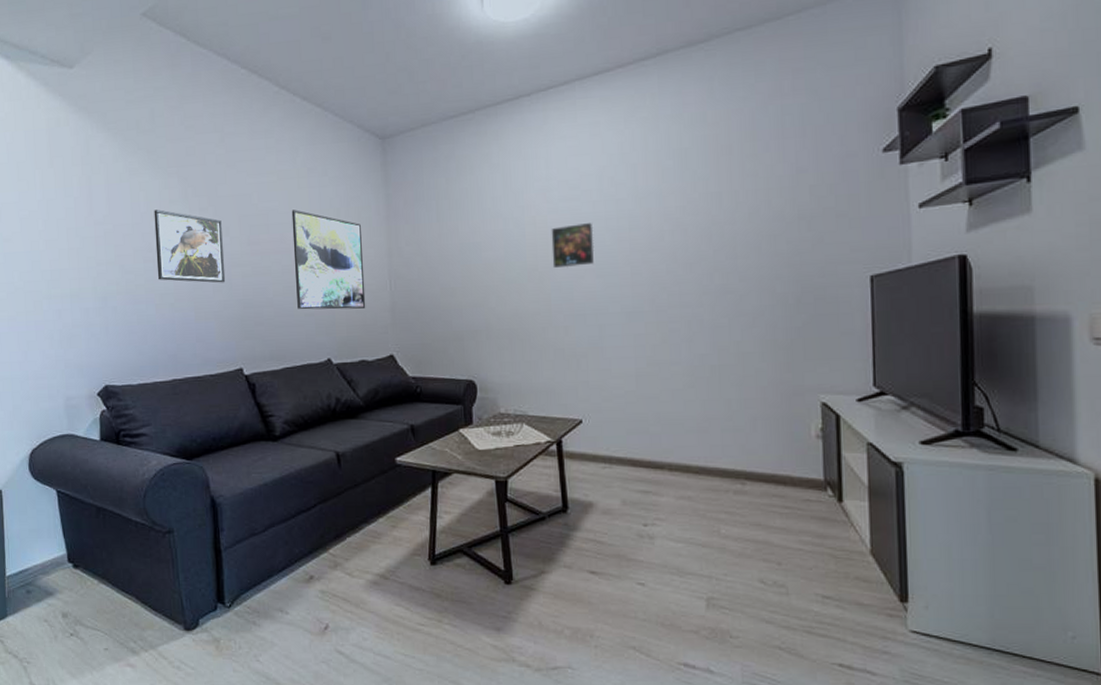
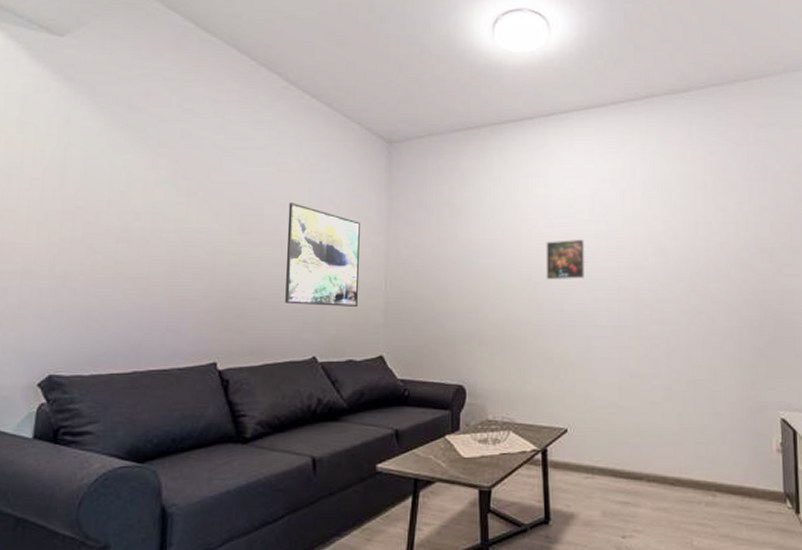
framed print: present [154,209,226,283] -> none [130,189,211,271]

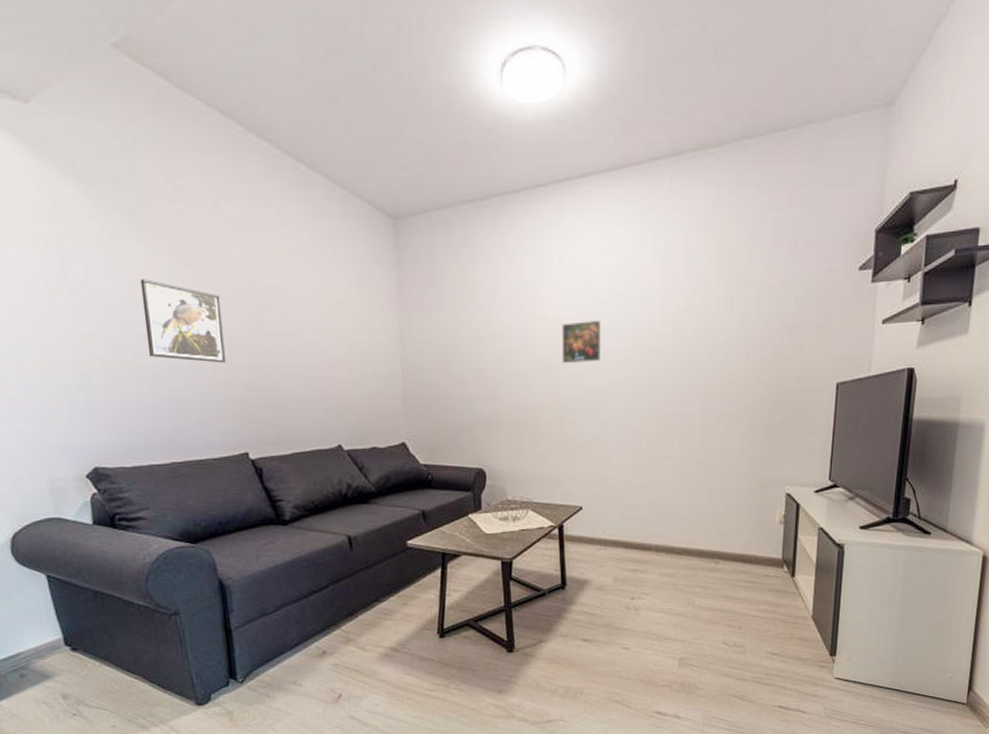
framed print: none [130,189,211,271] -> present [140,279,227,363]
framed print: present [285,202,360,307] -> none [297,289,378,396]

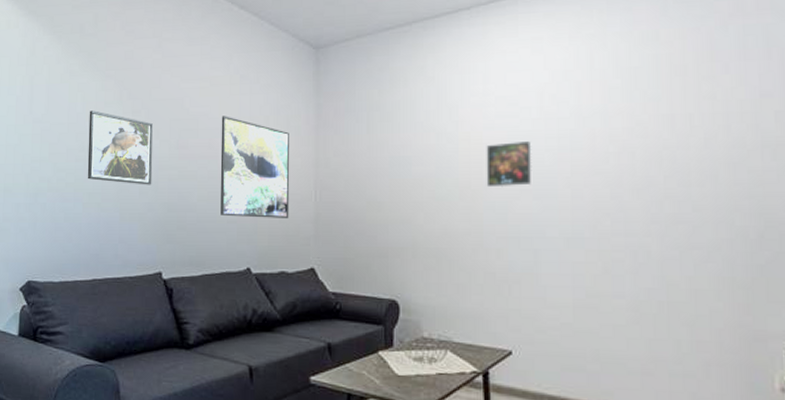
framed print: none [297,289,378,396] -> present [220,116,290,218]

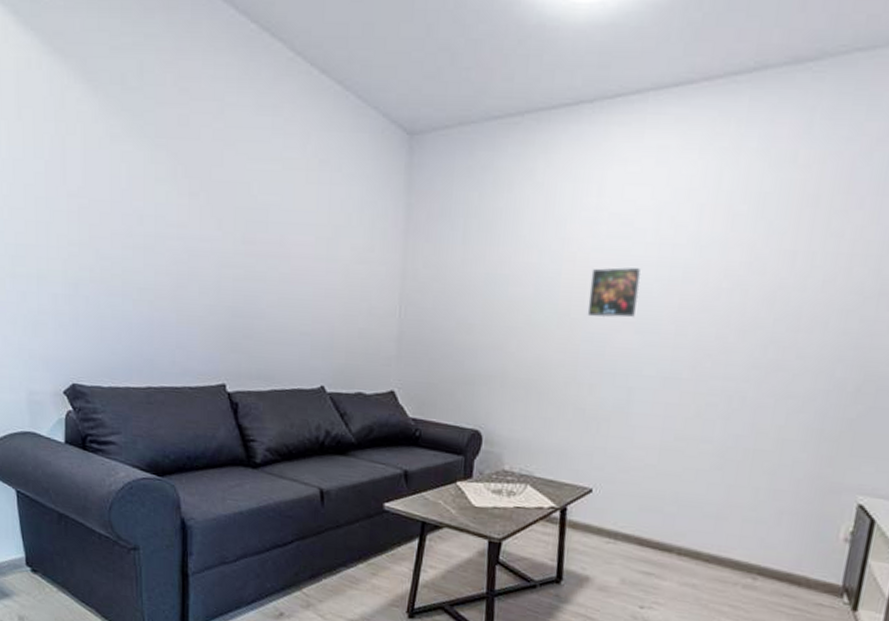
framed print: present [87,110,153,185] -> none [136,187,214,285]
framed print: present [220,116,290,218] -> none [292,208,374,334]

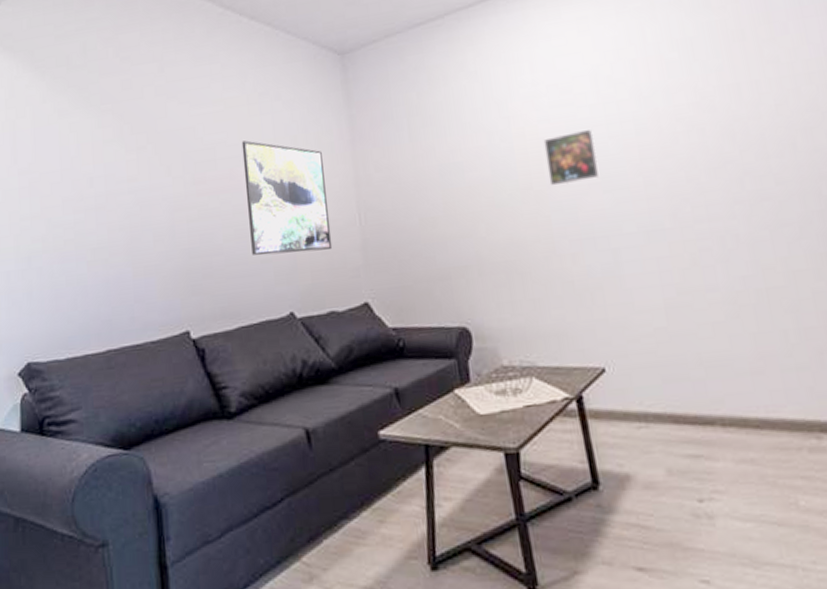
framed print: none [292,208,374,334] -> present [241,140,333,256]

